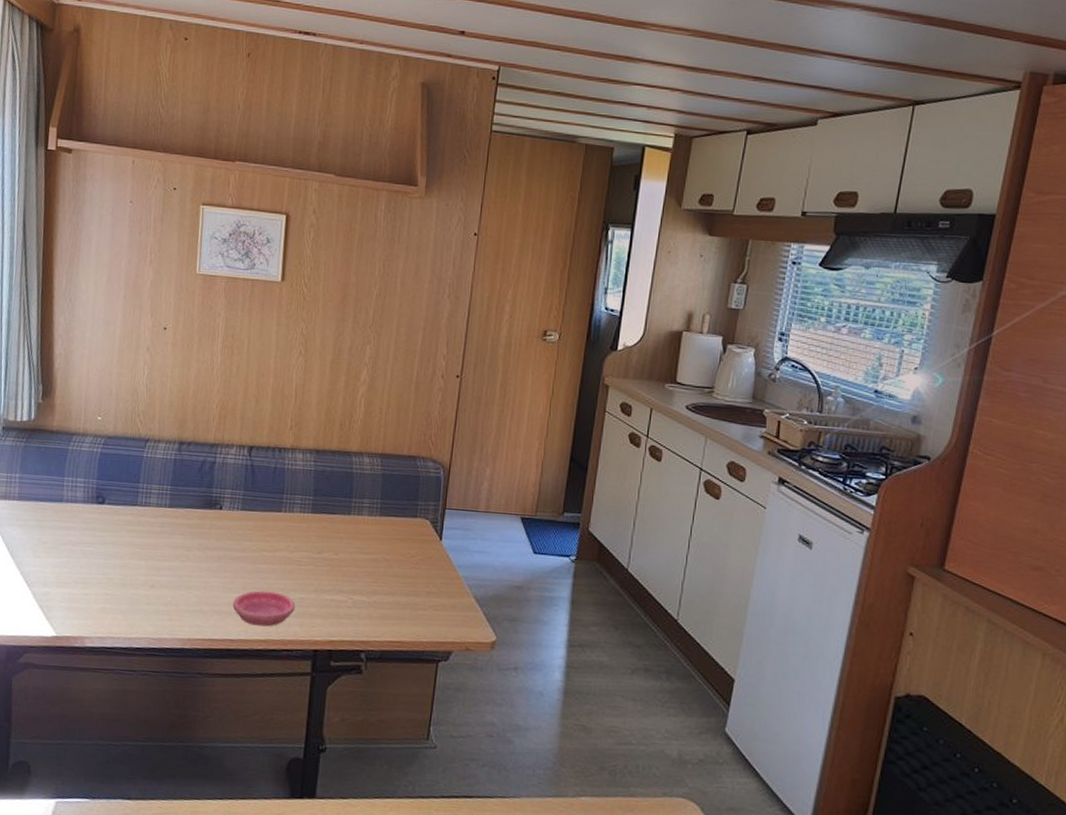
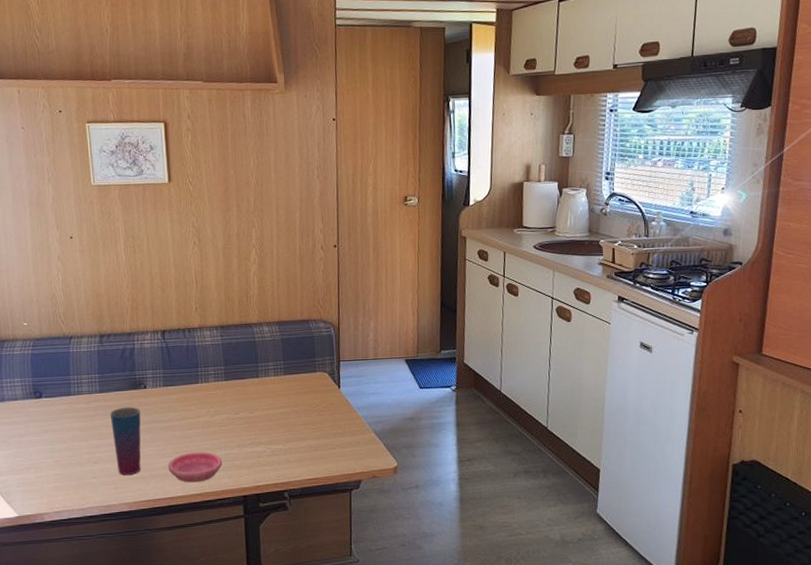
cup: none [176,527,212,607] -> present [110,406,141,475]

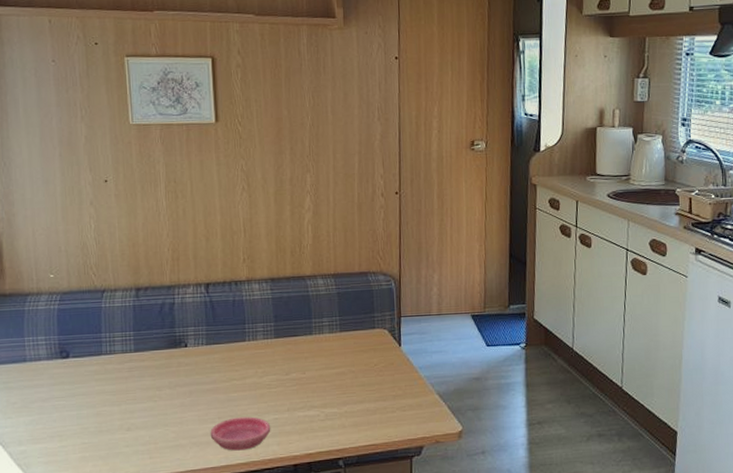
cup: present [110,406,141,475] -> none [145,367,181,443]

